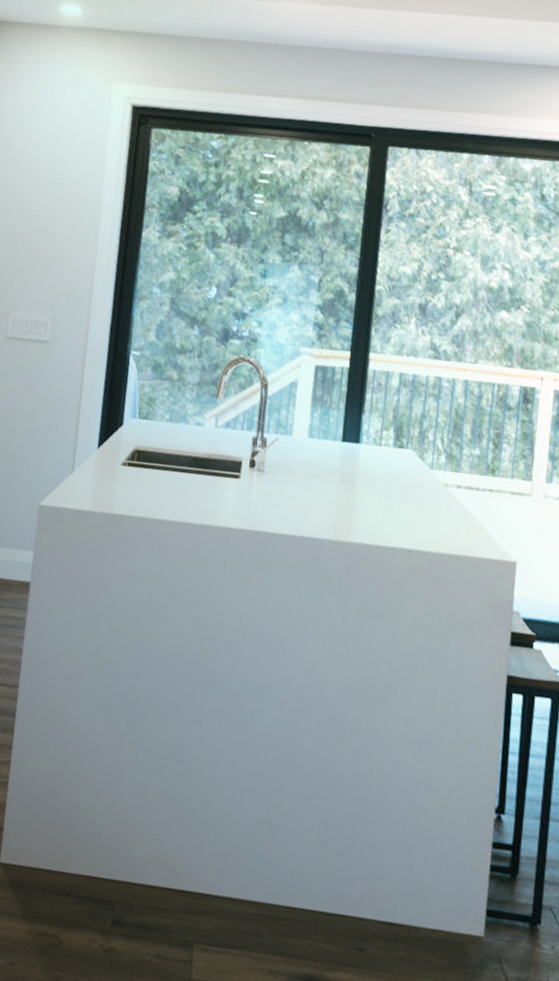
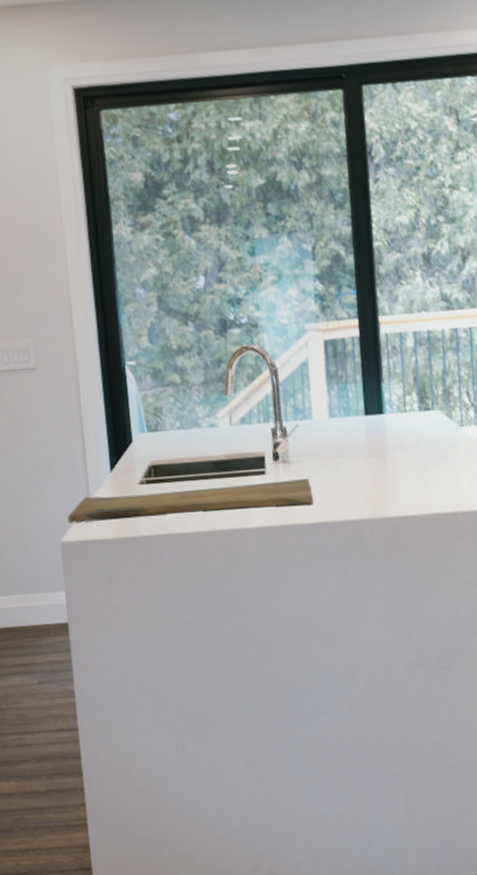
cutting board: none [49,467,281,515] -> present [67,478,313,523]

